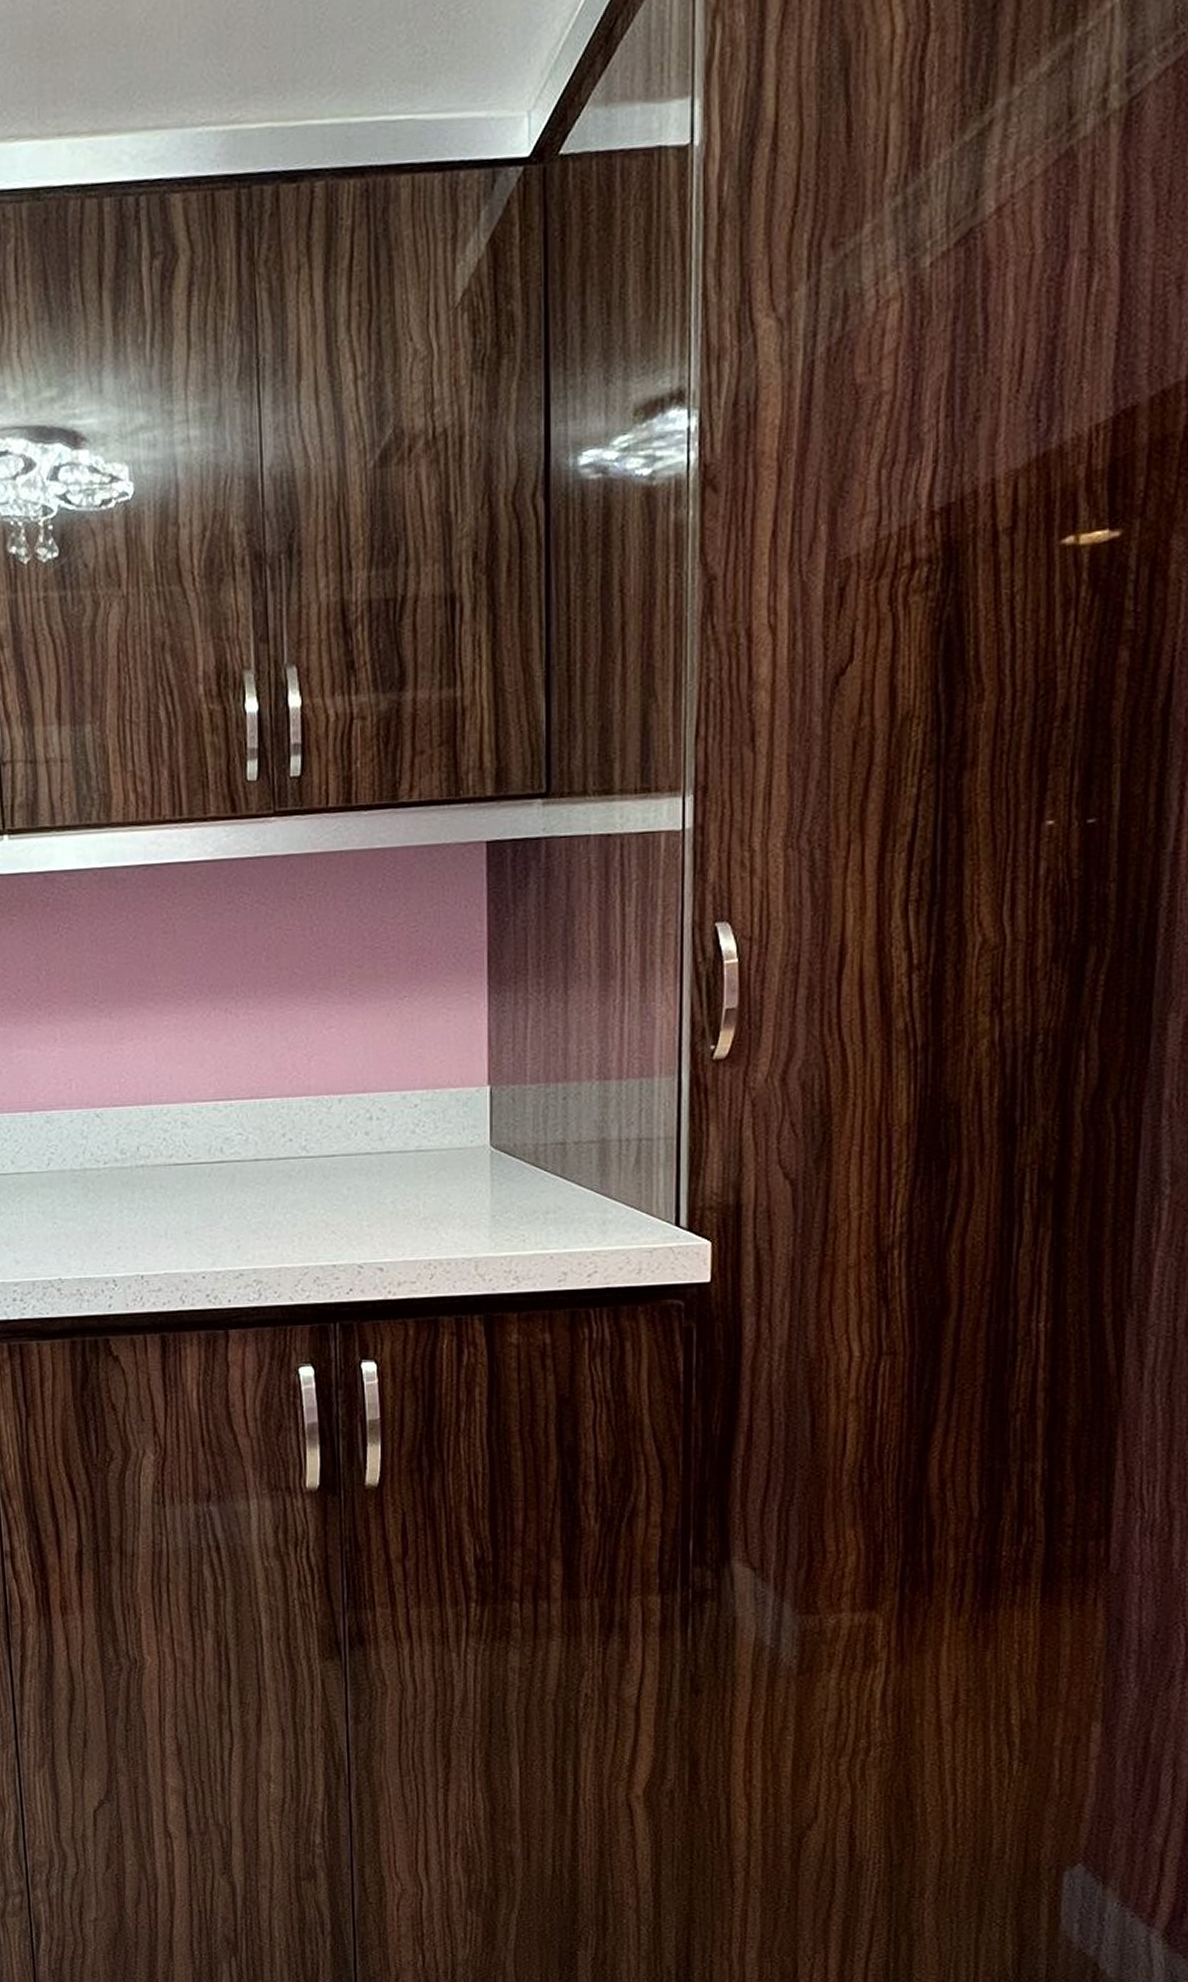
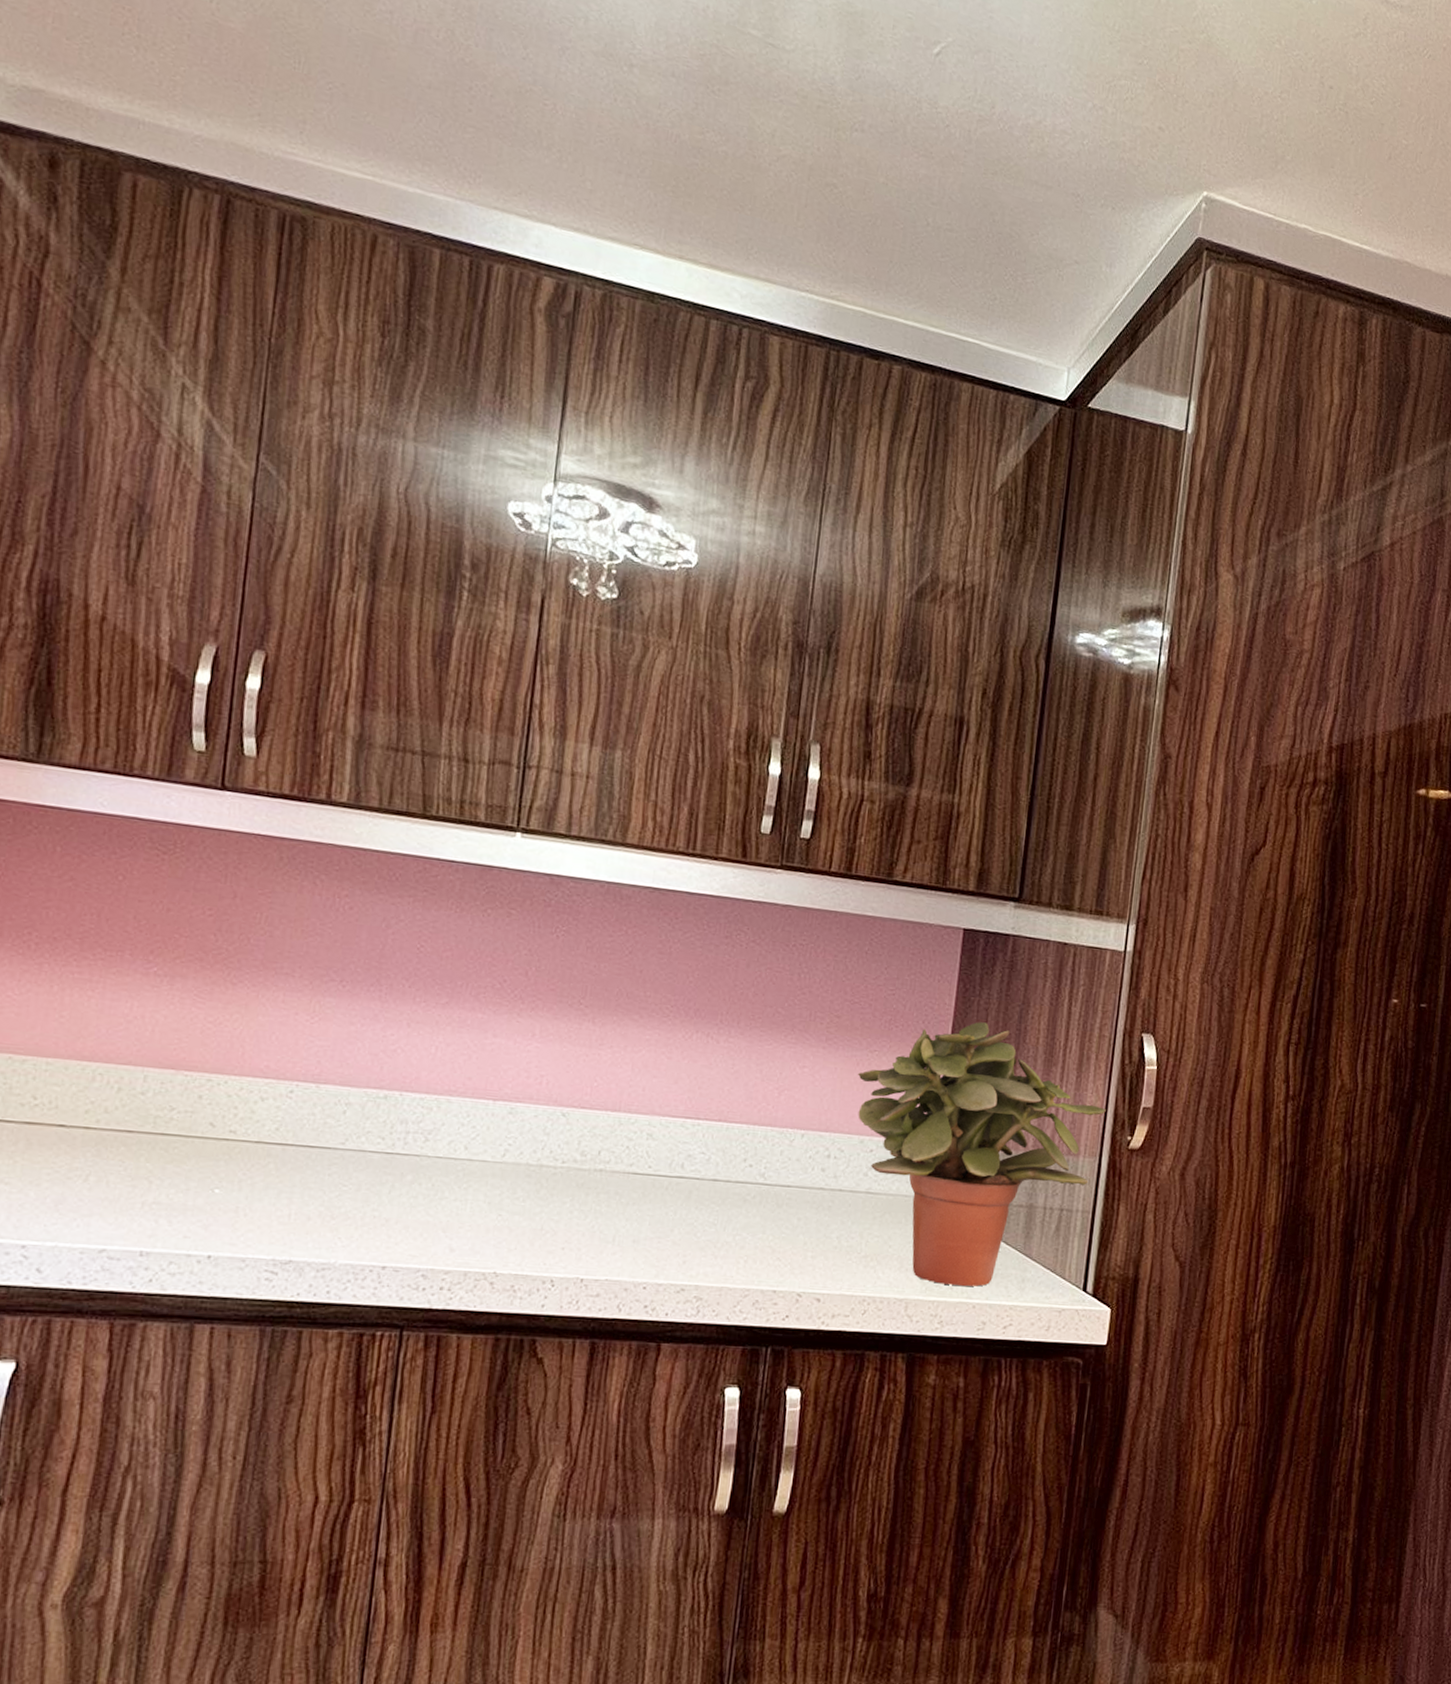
potted plant: none [390,943,680,1238] -> present [858,1022,1106,1287]

